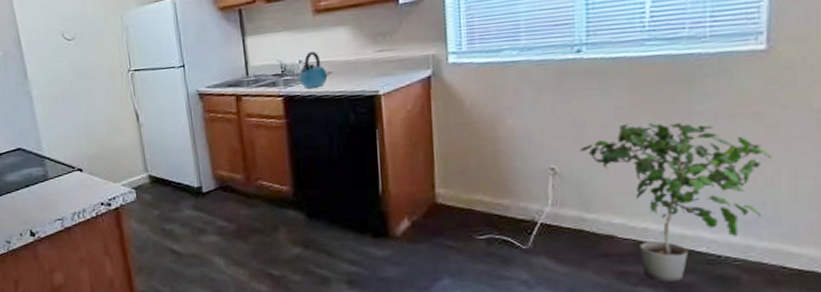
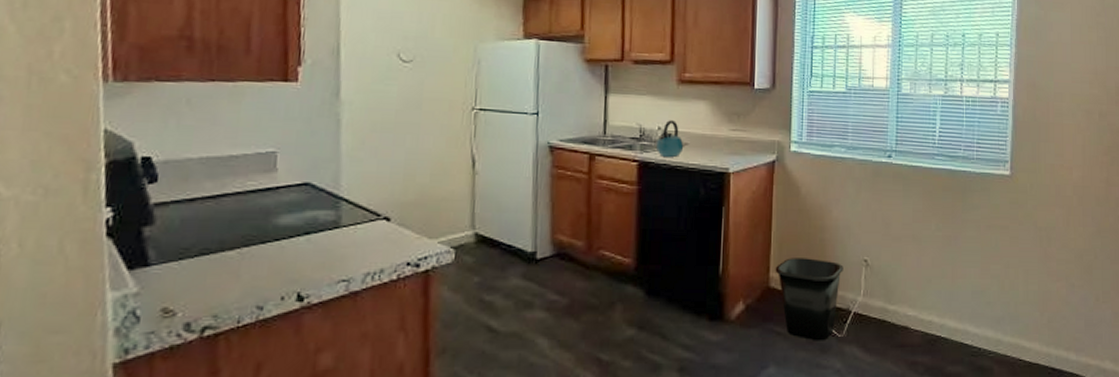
waste bin: none [441,171,524,254] -> present [775,258,843,341]
potted plant: present [580,123,772,282] -> none [887,225,1013,372]

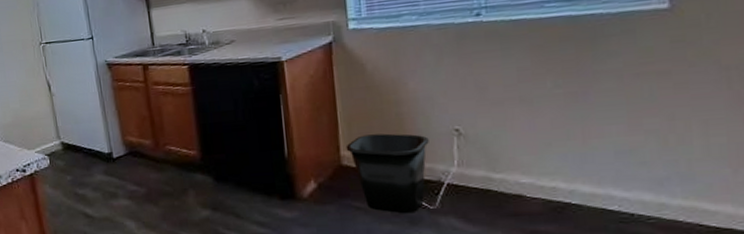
kettle: present [655,120,684,157] -> none [202,21,231,57]

